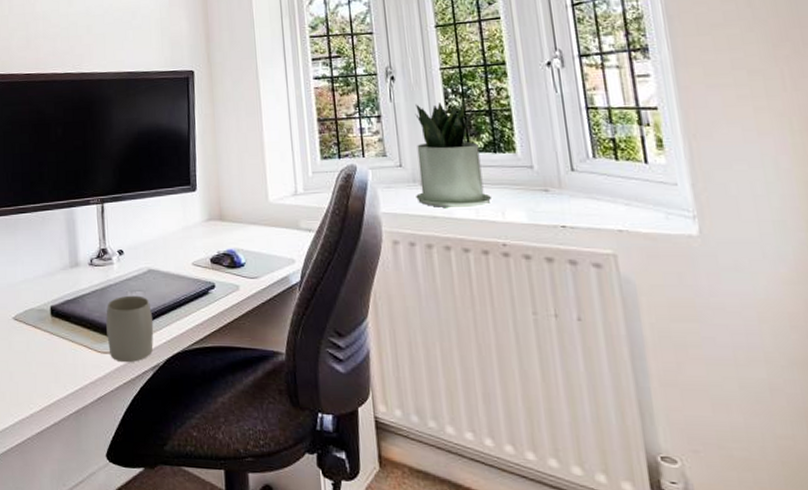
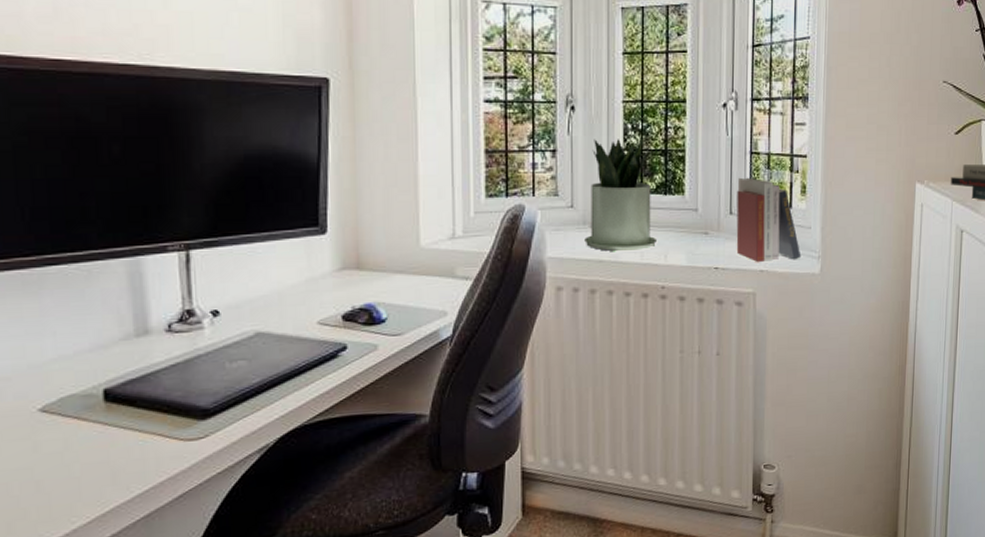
mug: present [106,295,154,363] -> none [192,365,262,449]
books: none [576,132,670,222] -> present [736,177,801,263]

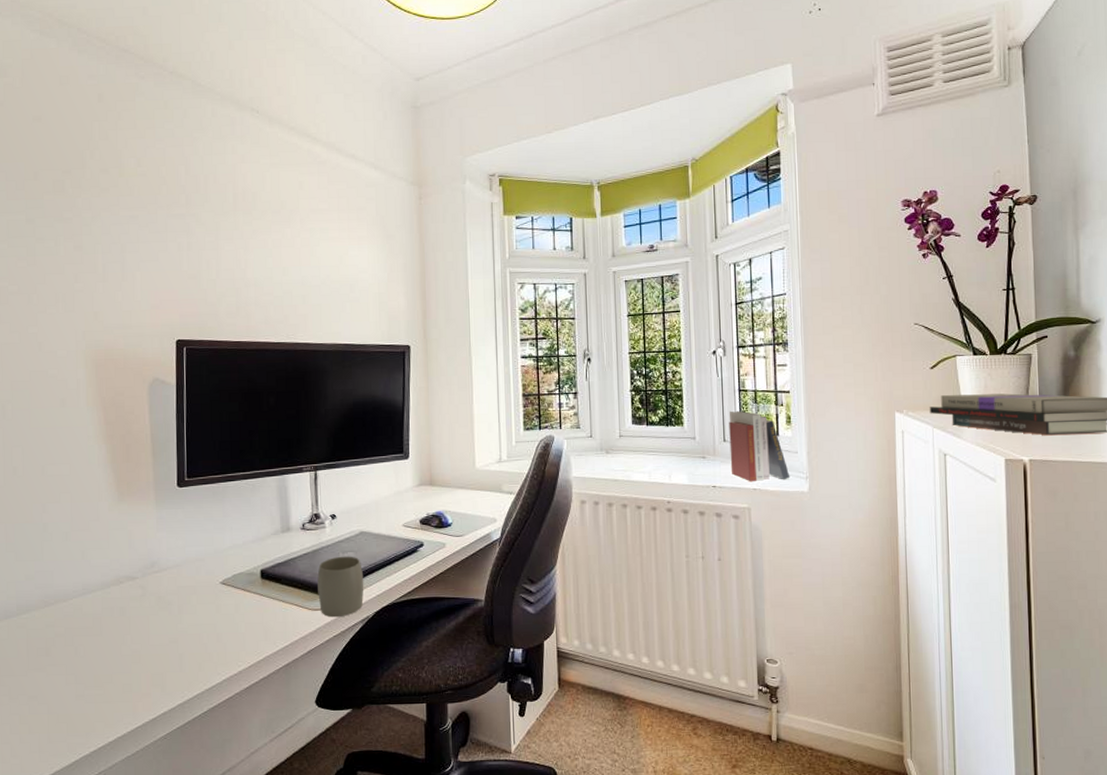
mug: none [192,365,262,449] -> present [317,556,364,618]
planter: present [585,139,658,252] -> none [602,382,663,473]

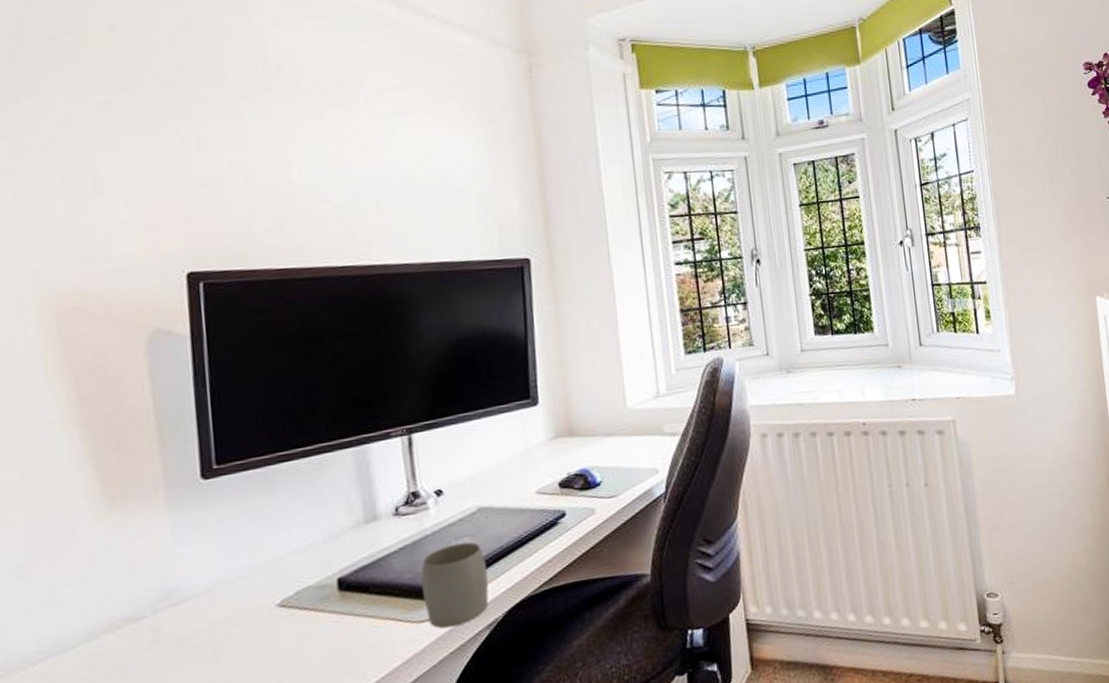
books: present [729,410,790,483] -> none [924,308,995,391]

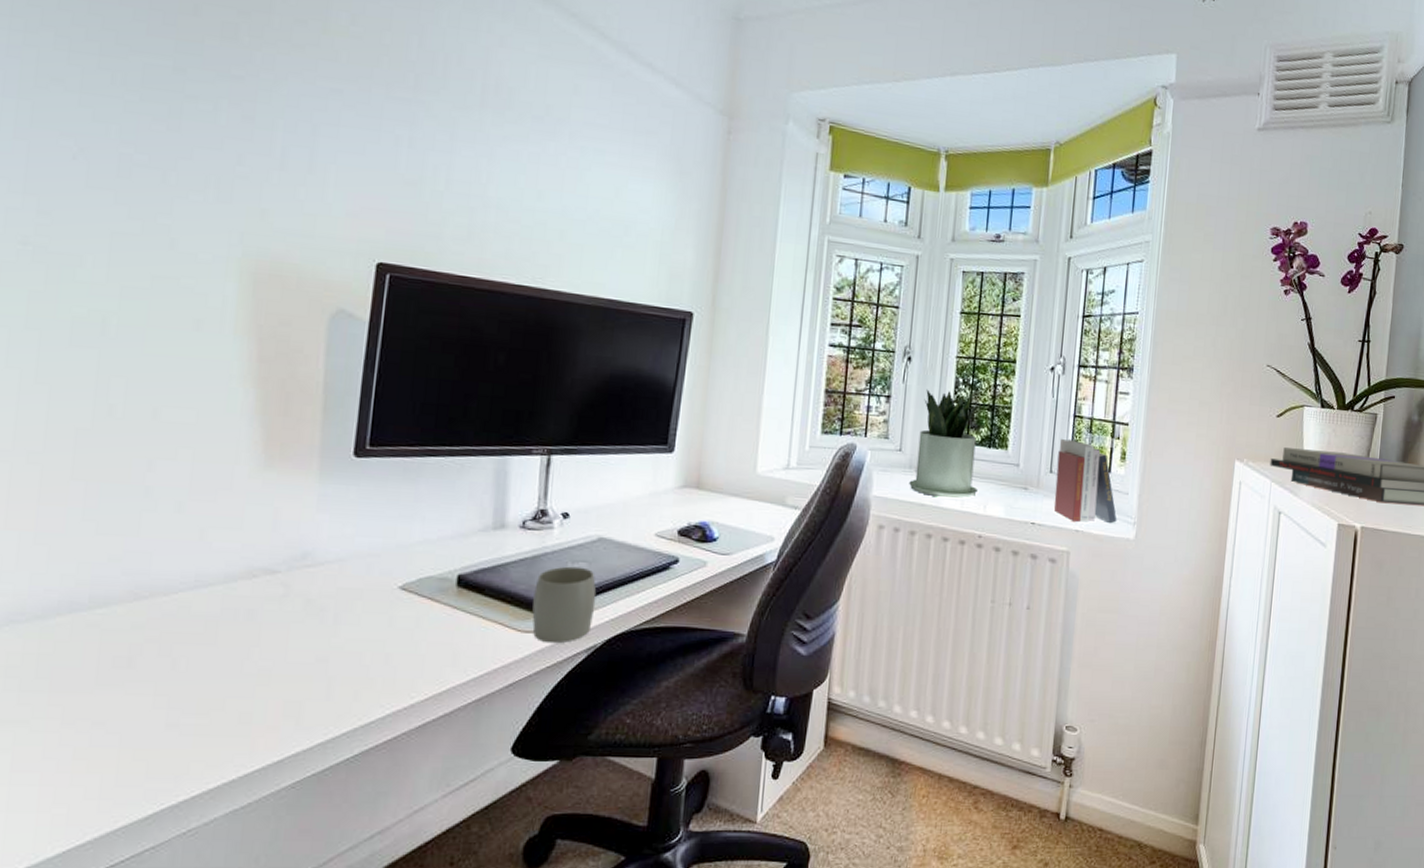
planter: none [781,283,854,394] -> present [909,389,979,499]
books: none [924,308,995,391] -> present [1053,438,1117,524]

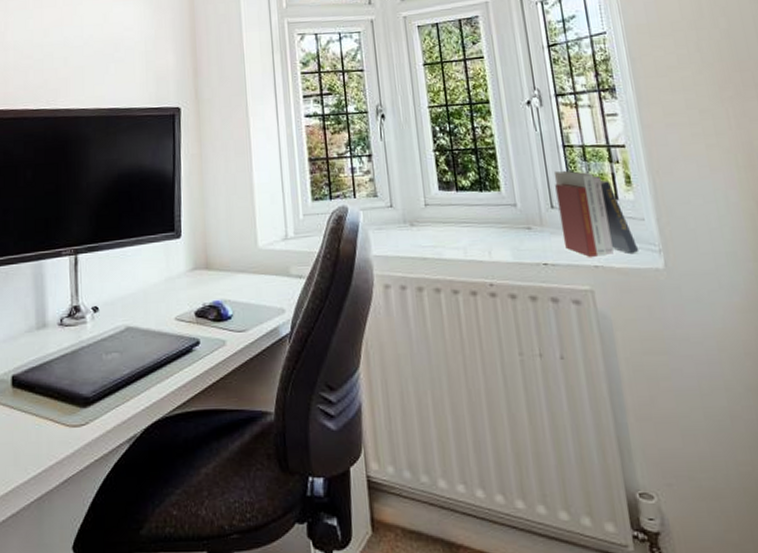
mug: present [532,566,597,644] -> none [76,357,131,436]
planter: present [909,389,979,499] -> none [405,140,480,249]

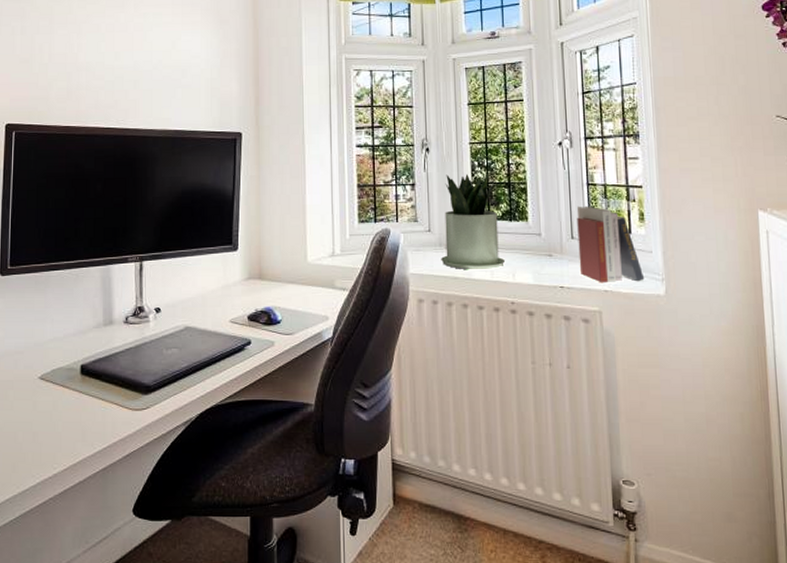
planter: none [405,140,480,249] -> present [441,174,506,270]

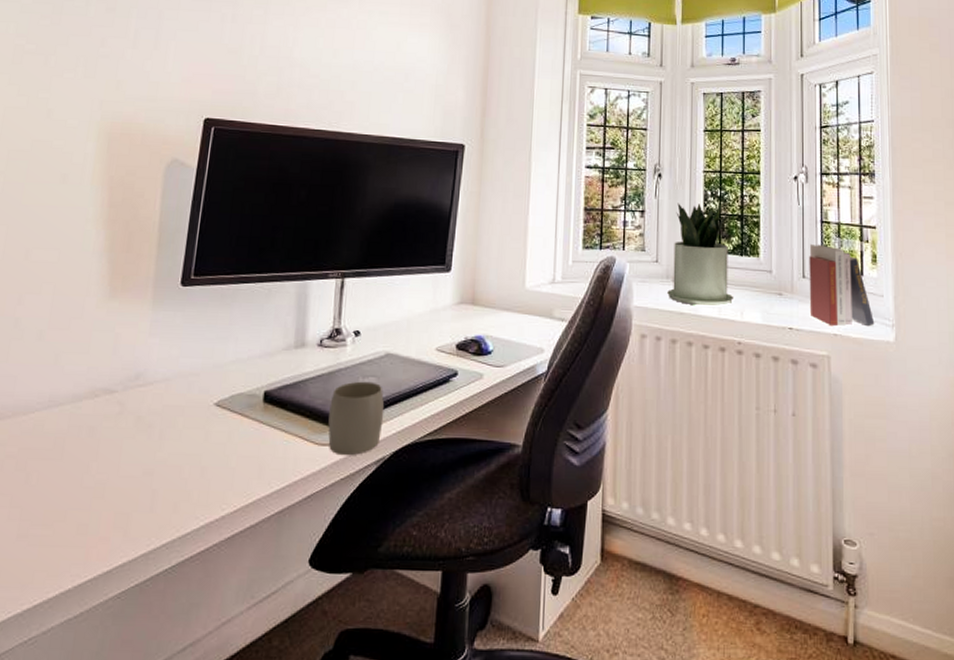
mug: none [139,352,188,419] -> present [328,381,385,456]

